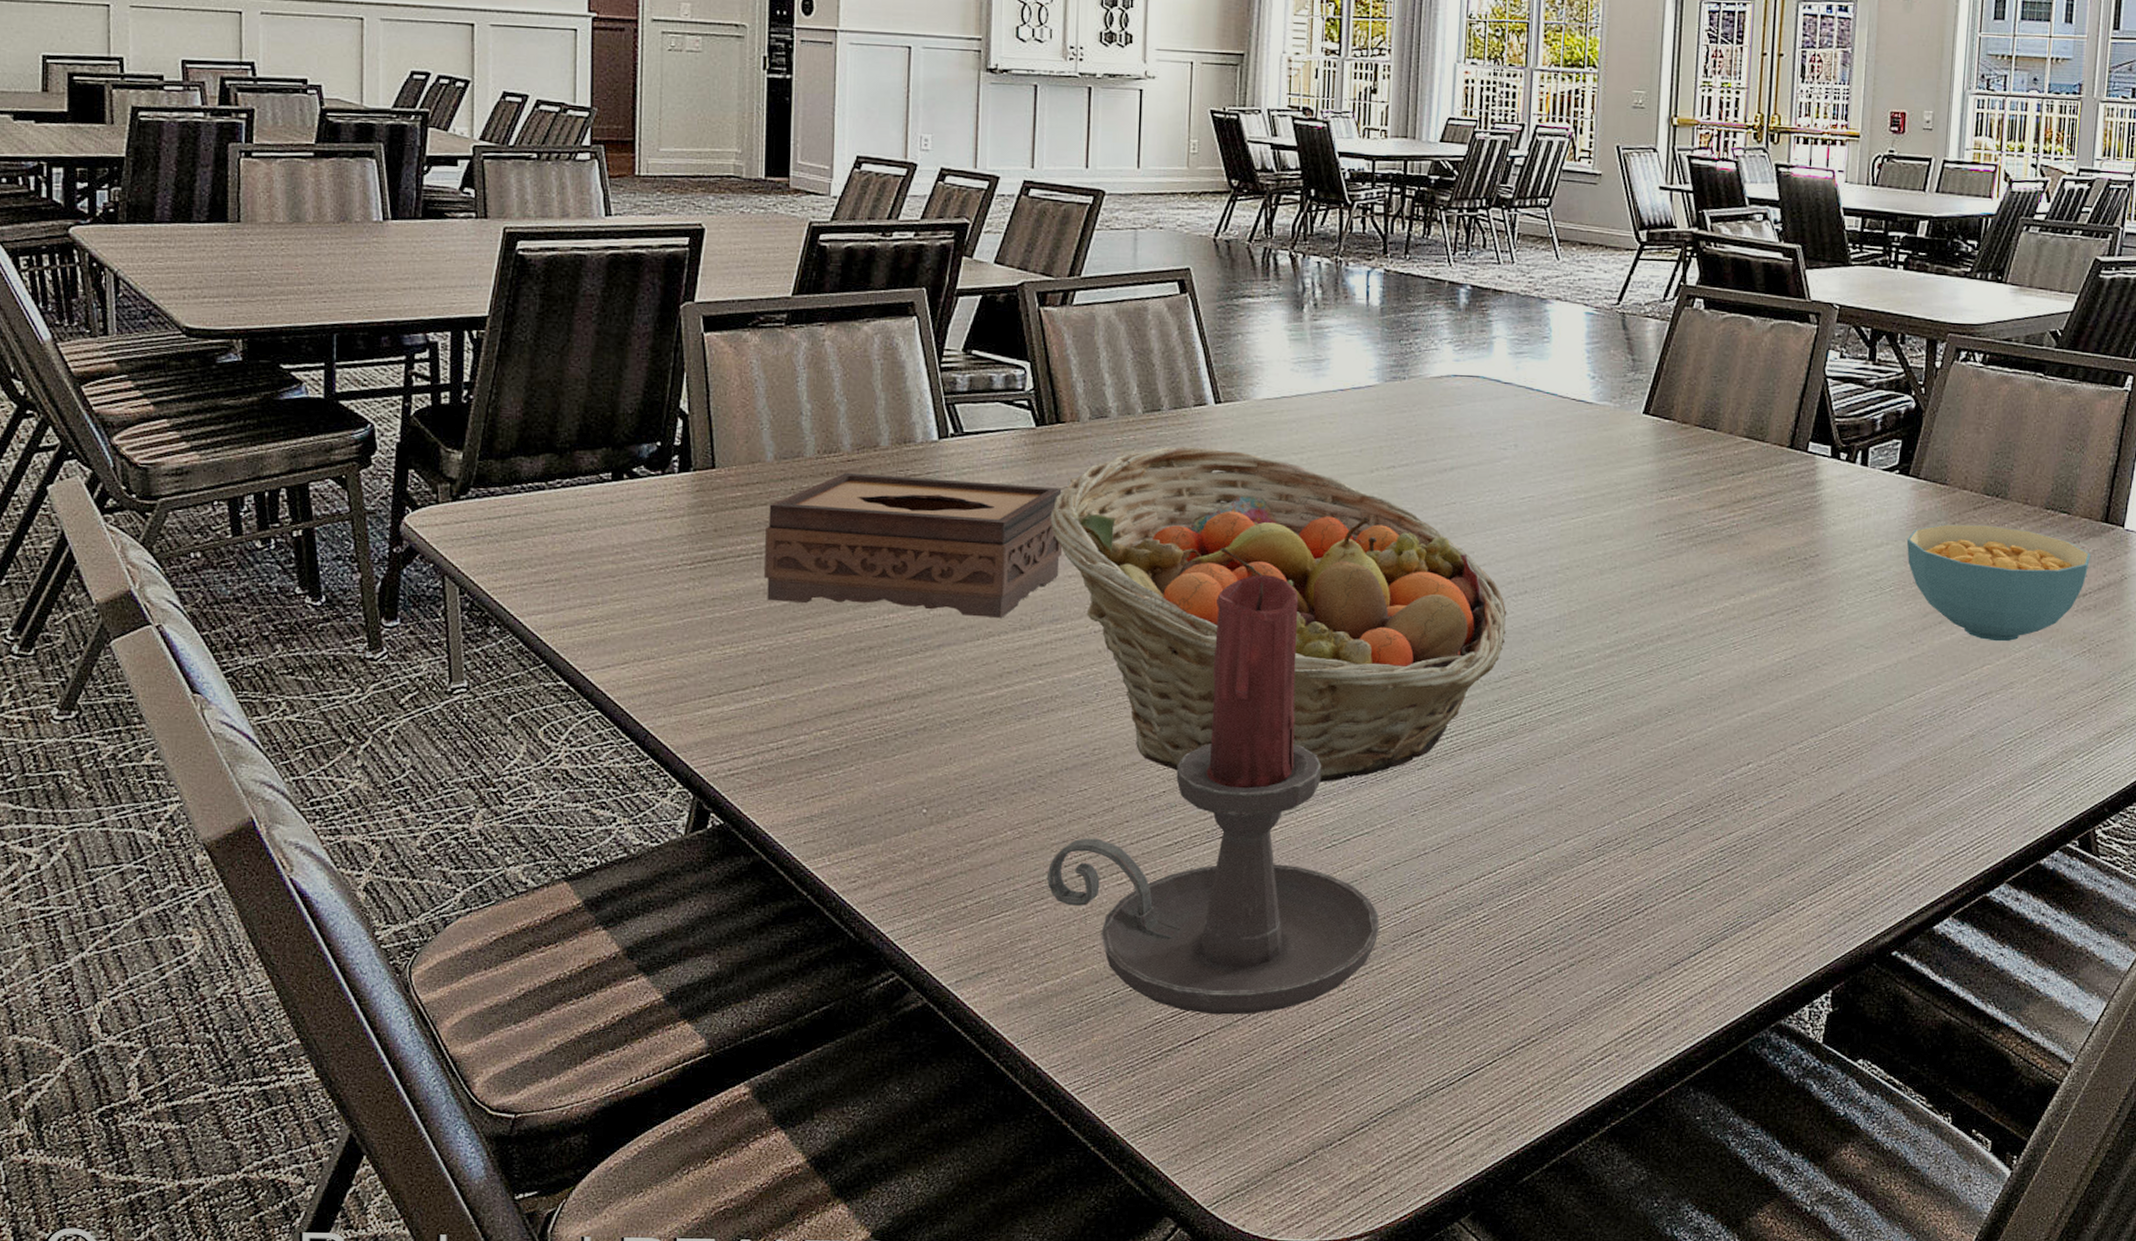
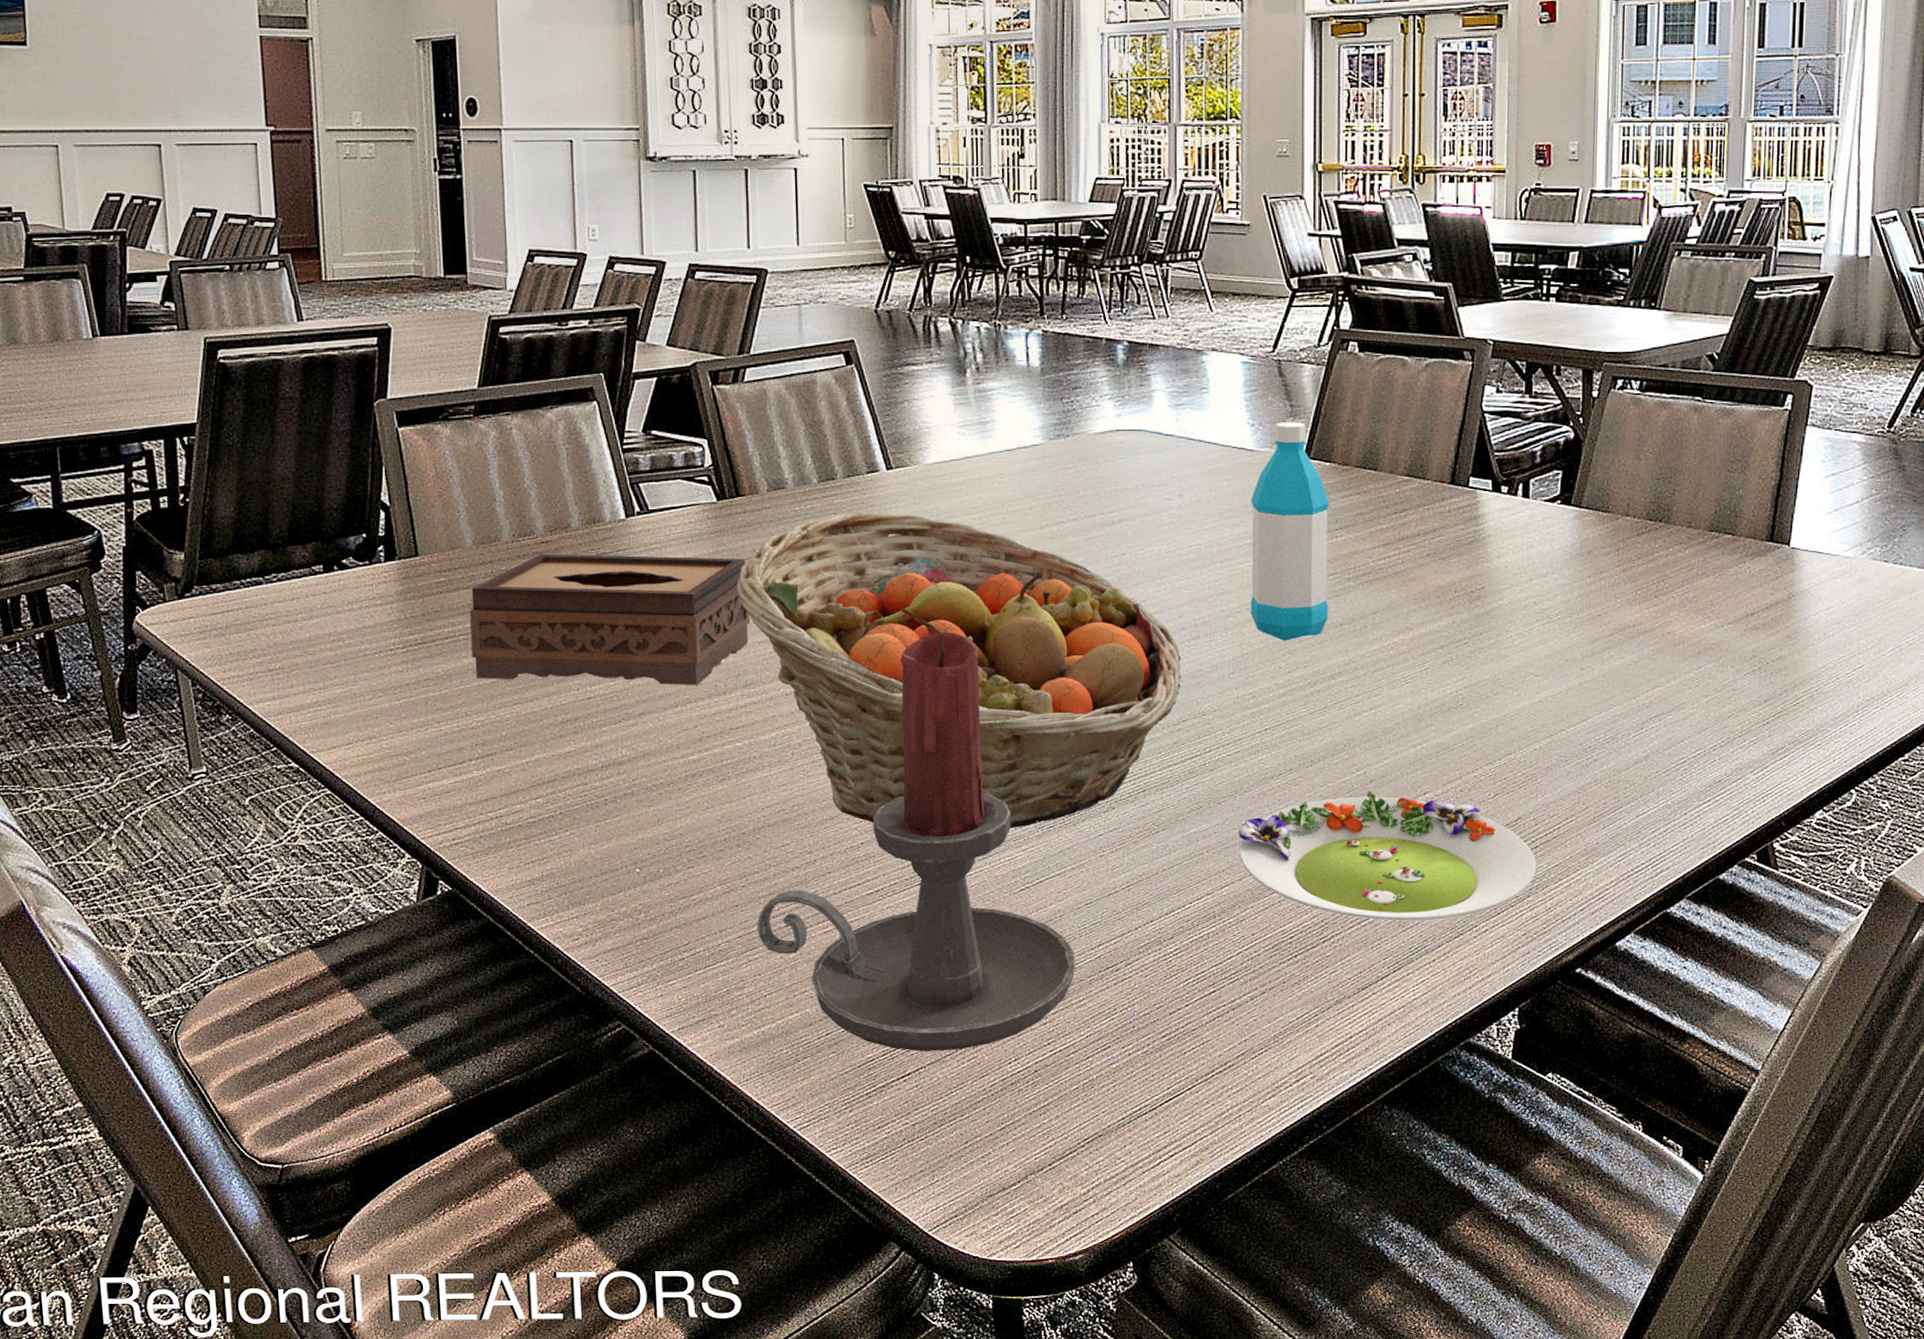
salad plate: none [1555,758,1857,896] -> present [1238,790,1537,921]
water bottle: none [1581,376,1667,600] -> present [1251,422,1330,641]
cereal bowl: present [1906,524,2090,642] -> none [1571,550,1757,664]

